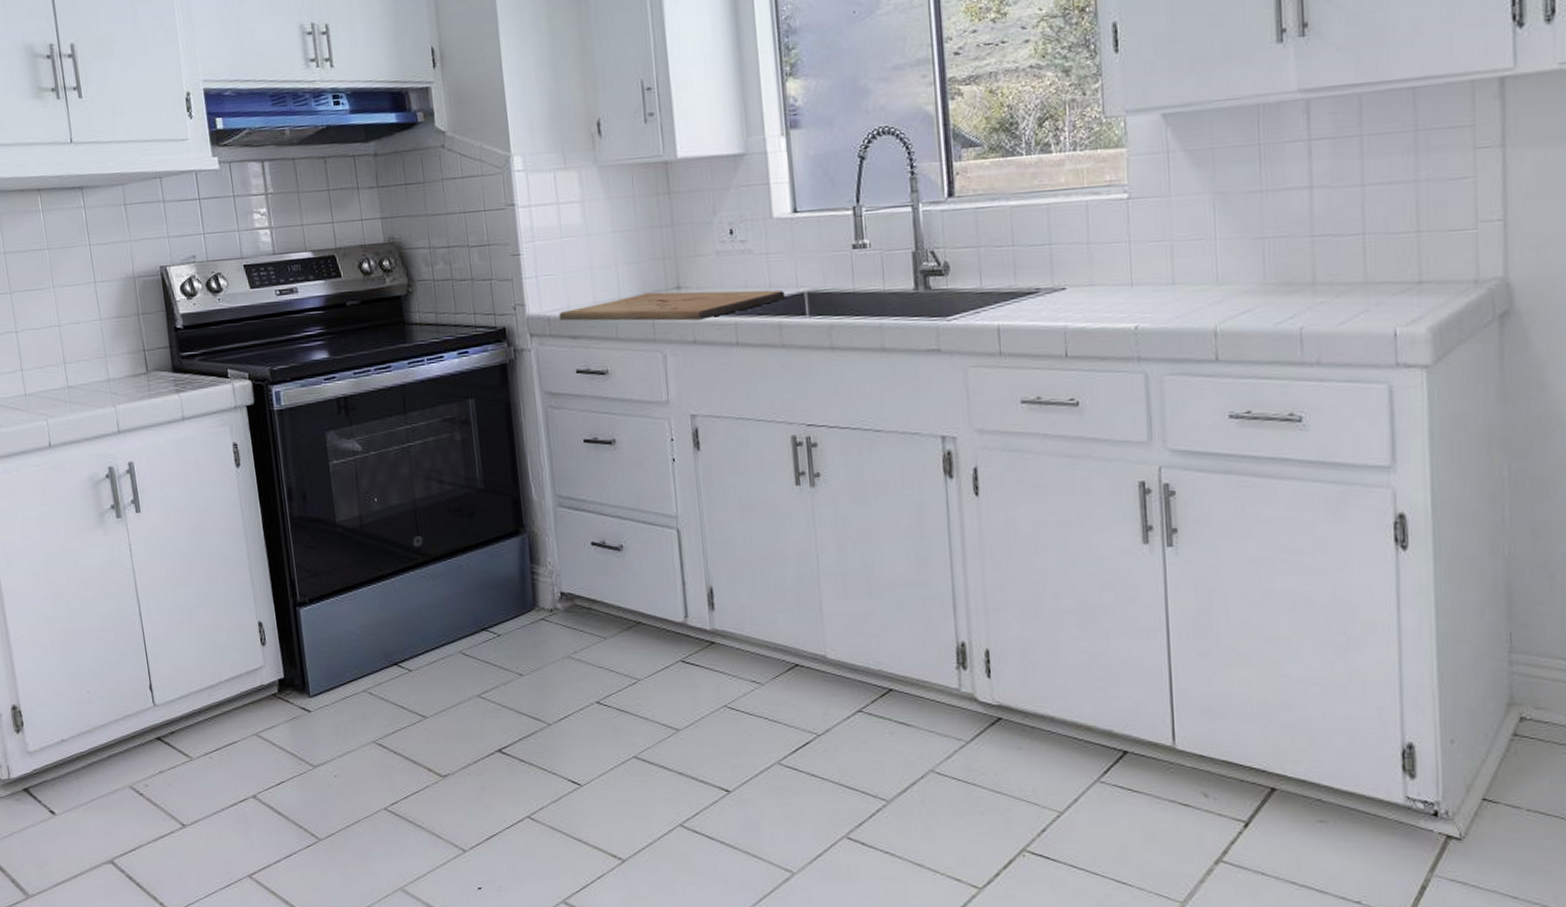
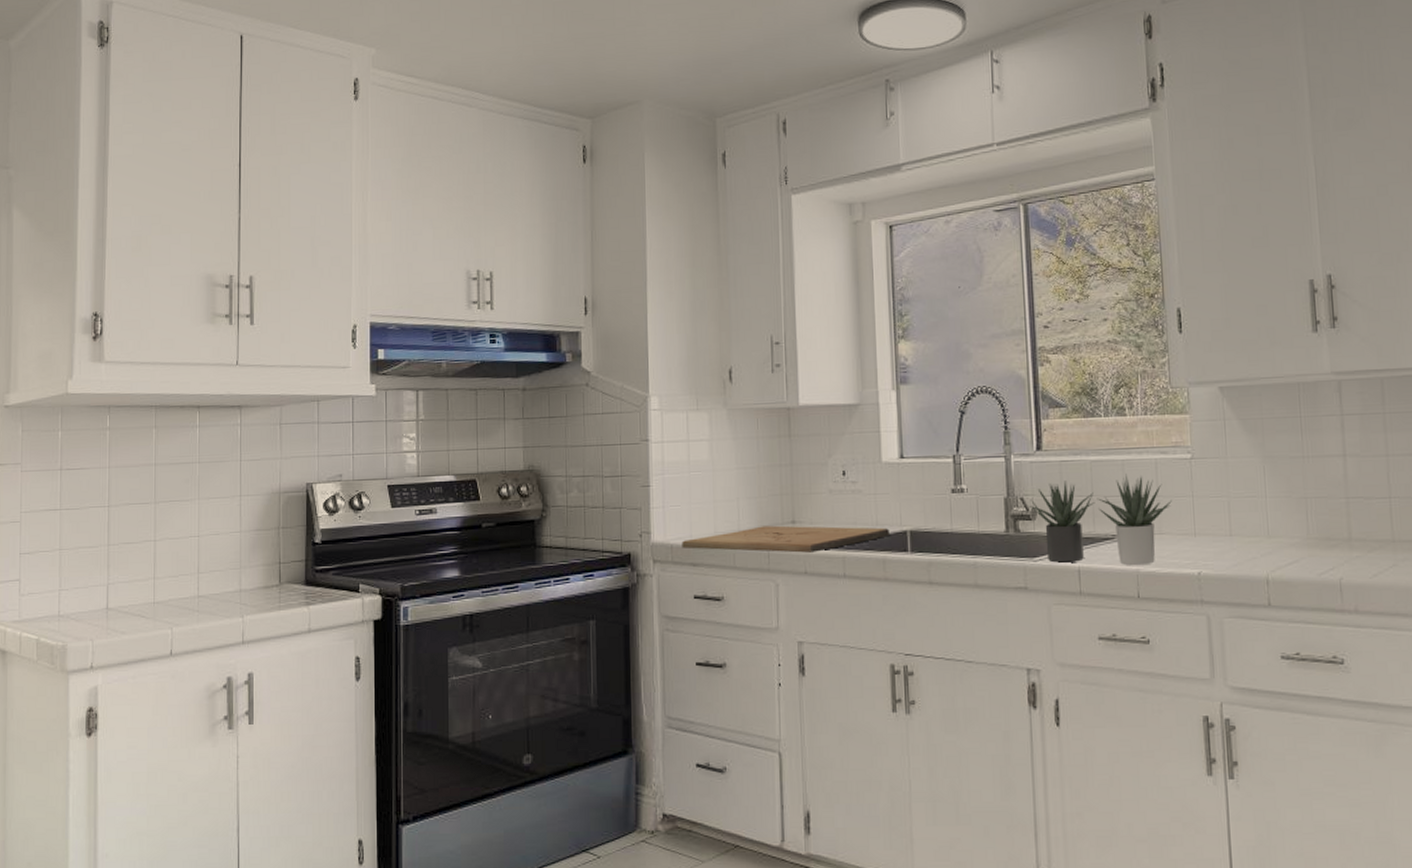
succulent plant: none [940,219,1105,322] -> present [1028,474,1172,566]

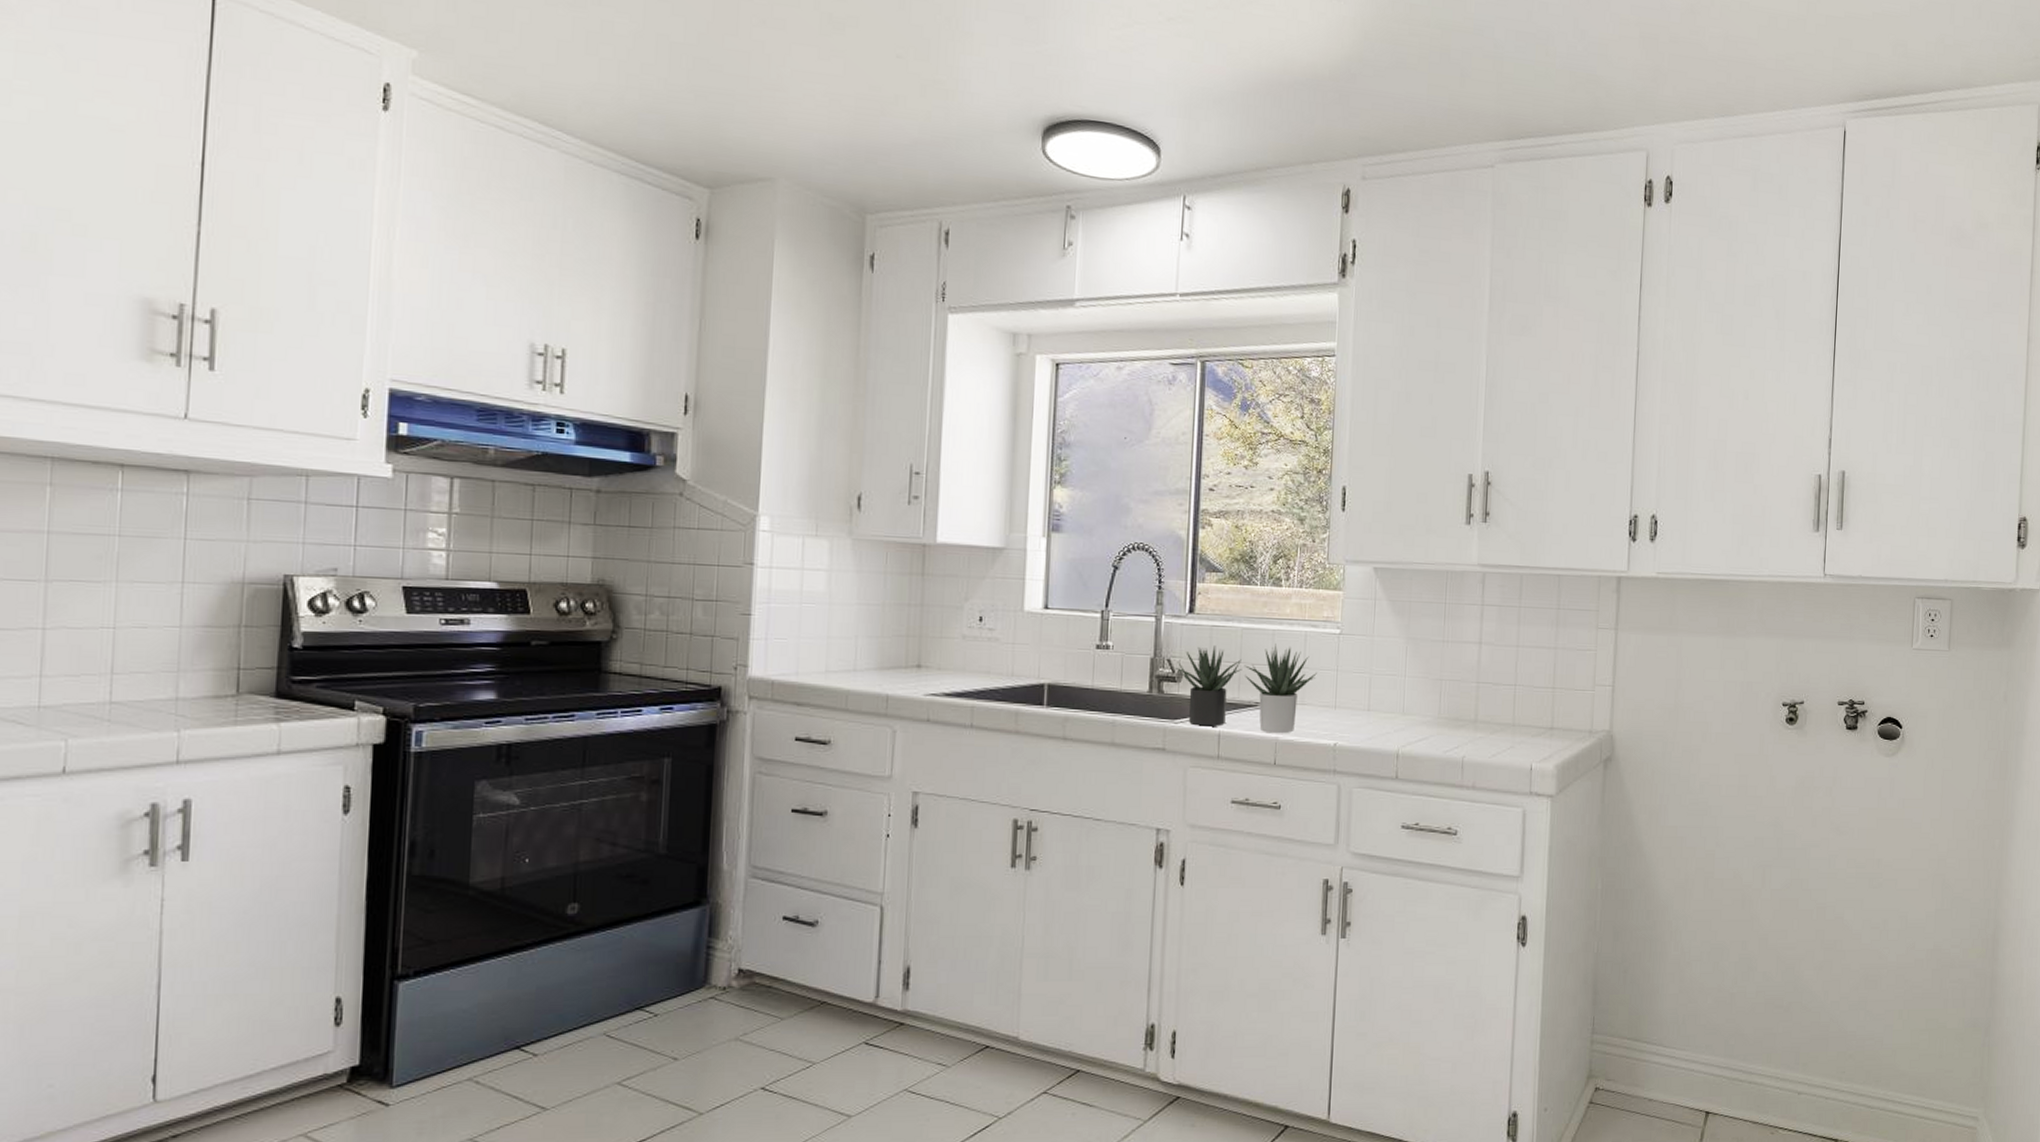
cutting board: present [682,525,890,554] -> none [785,668,1026,701]

